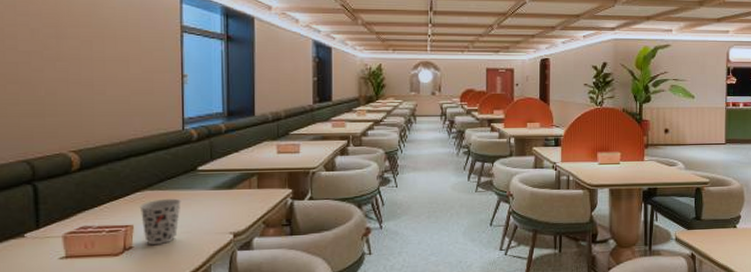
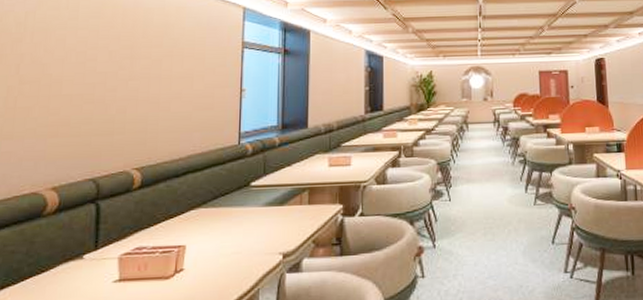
cup: present [139,198,181,246] -> none [193,216,233,268]

